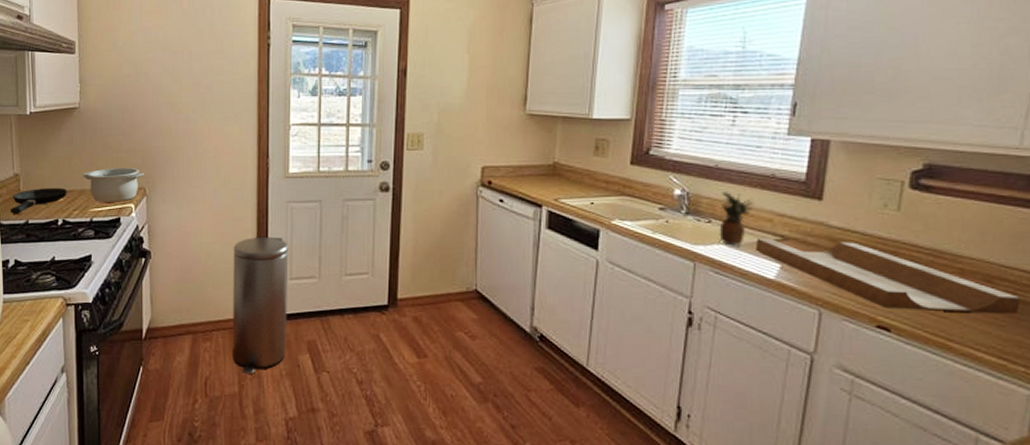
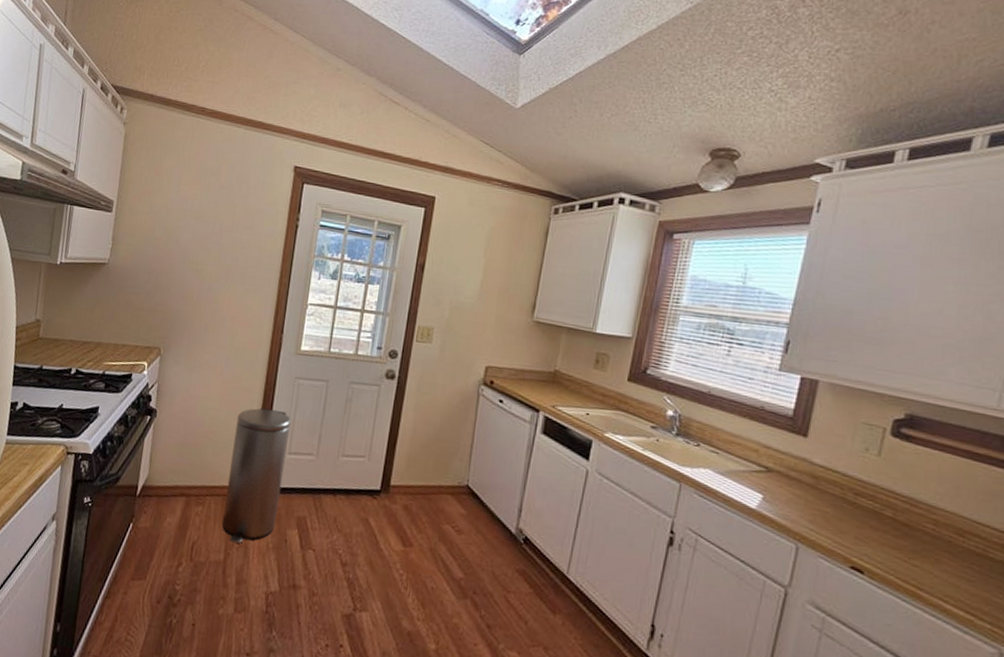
frying pan: present [11,187,67,214] -> none [27,336,85,359]
cooking pot: present [83,168,144,202] -> none [102,324,161,359]
fruit: present [719,190,756,246] -> none [706,417,744,472]
cutting board: present [755,239,1022,315] -> none [739,467,991,571]

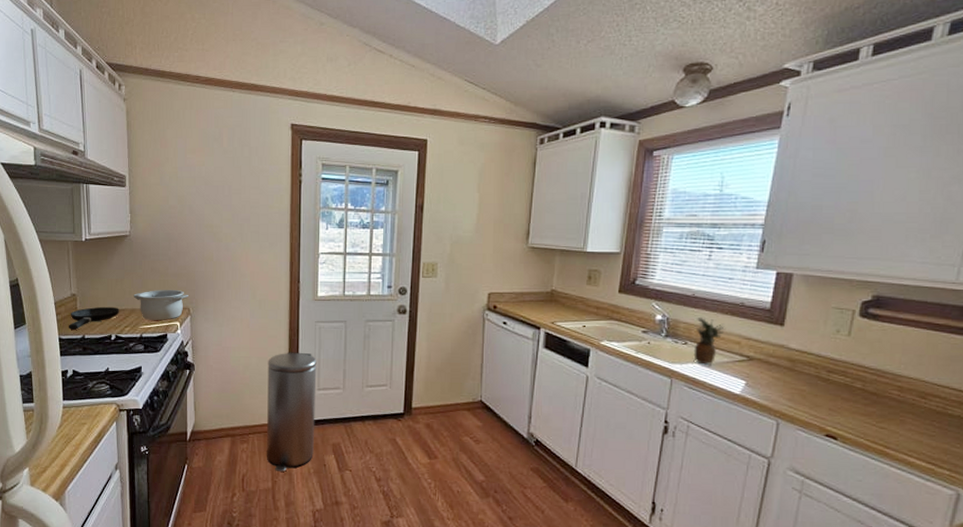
frying pan: none [27,336,85,359] -> present [69,306,119,330]
cooking pot: none [102,324,161,359] -> present [133,290,188,320]
fruit: none [706,417,744,472] -> present [693,316,726,365]

